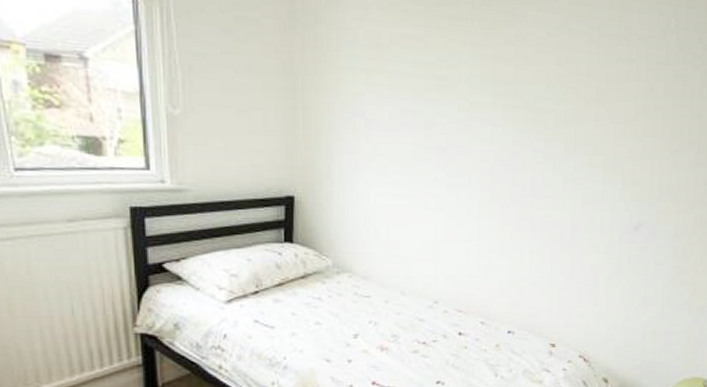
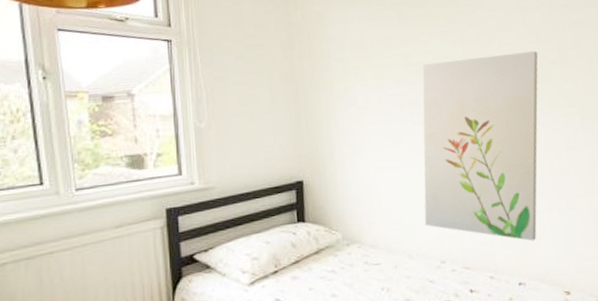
wall art: none [422,79,575,292] -> present [422,51,538,241]

